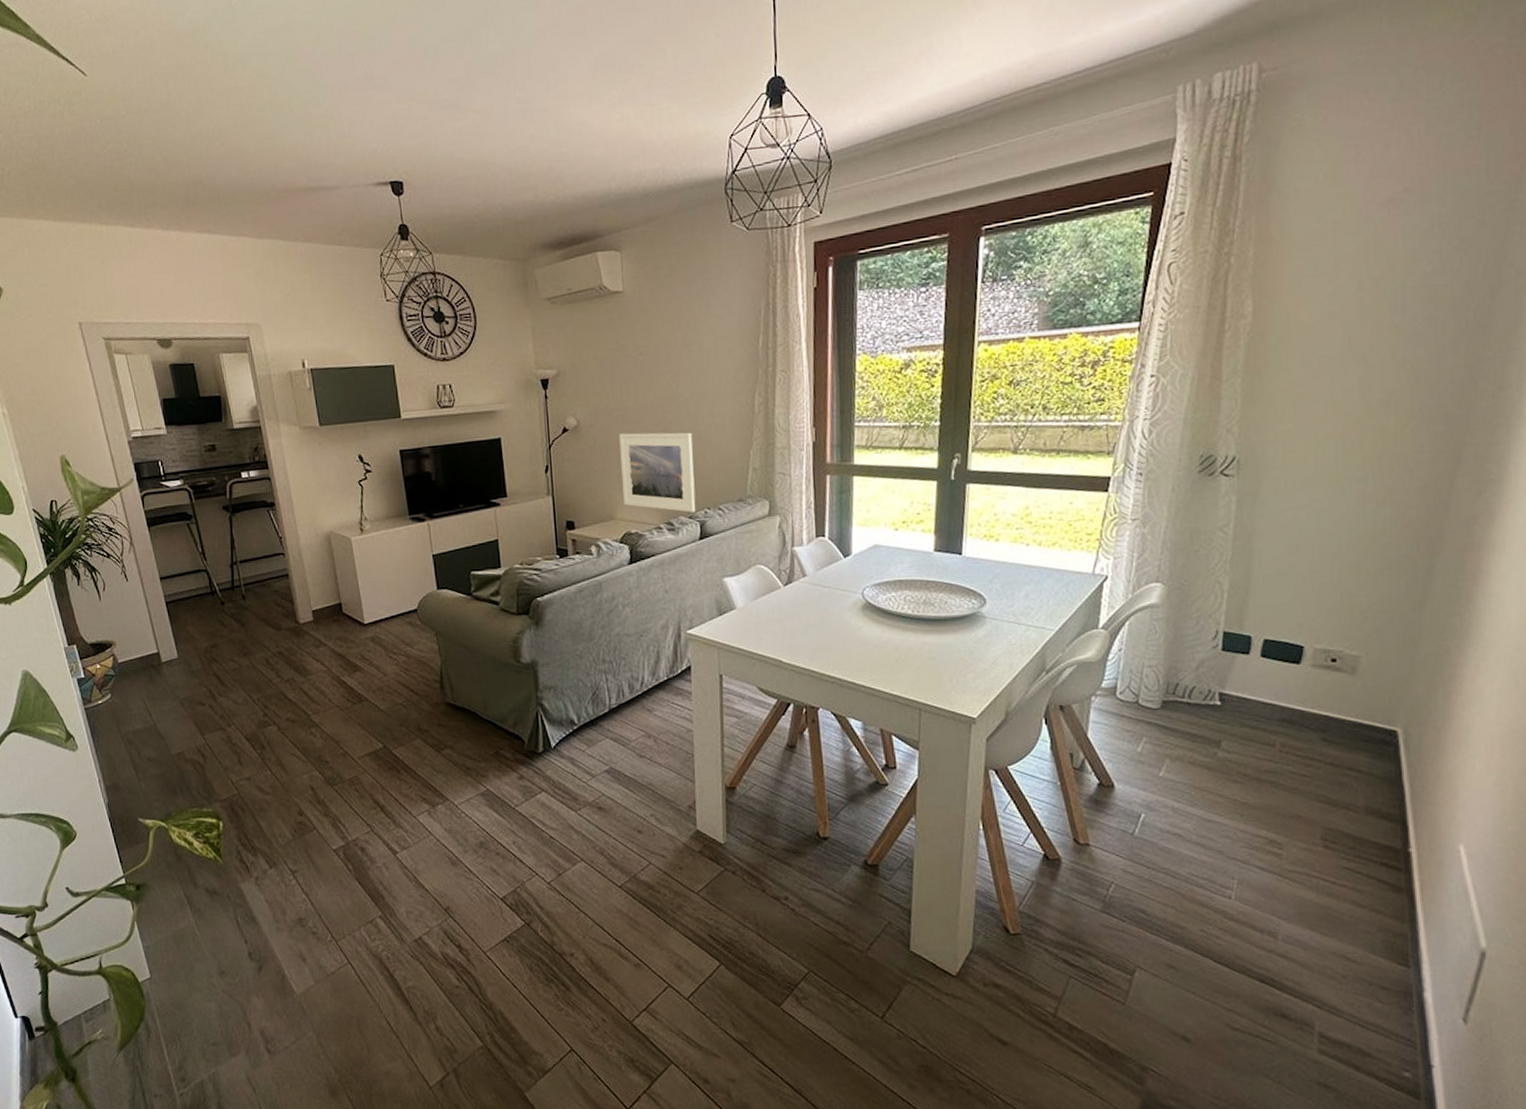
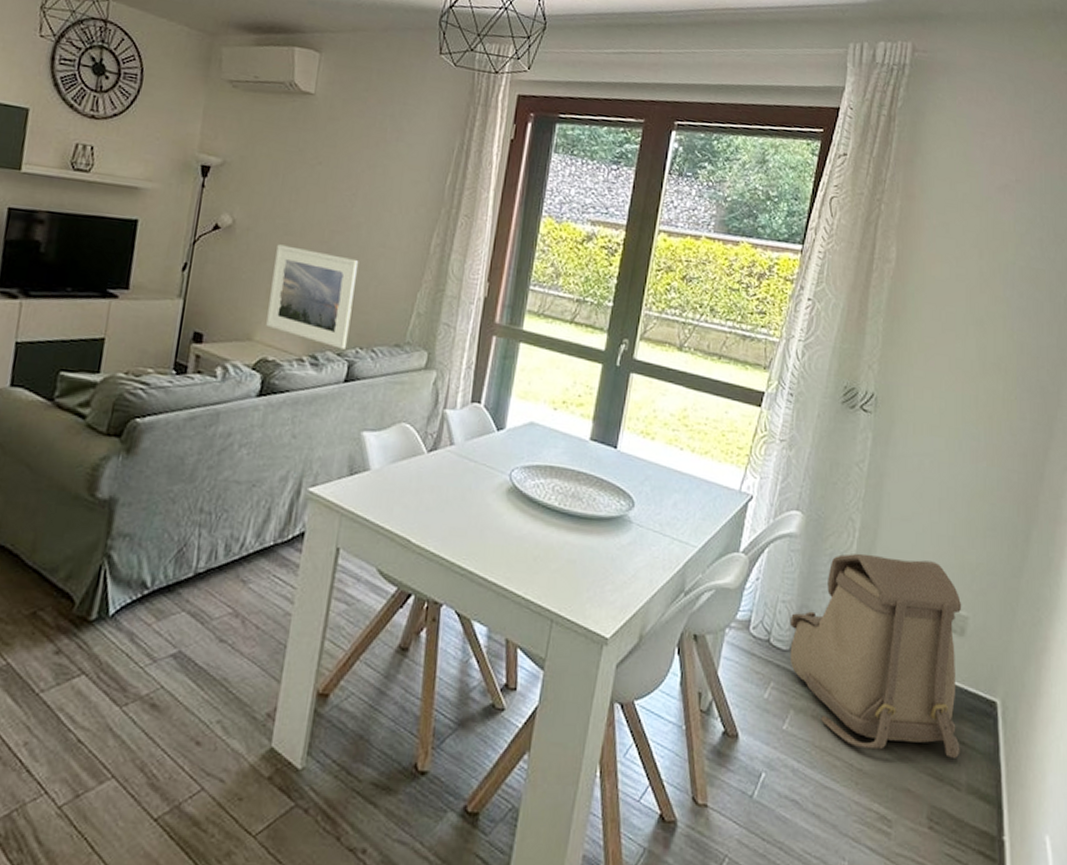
backpack: none [1158,609,1356,785] -> present [789,553,962,758]

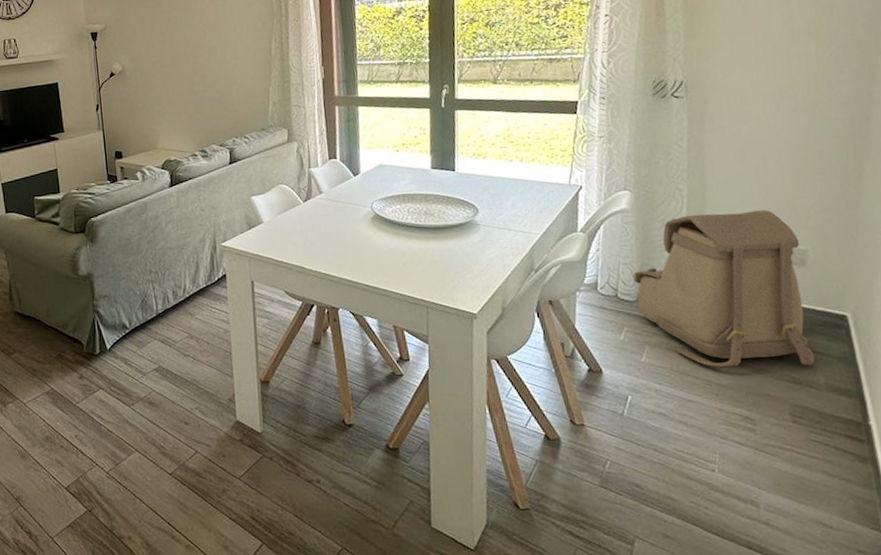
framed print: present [266,244,359,350] -> none [158,73,226,141]

